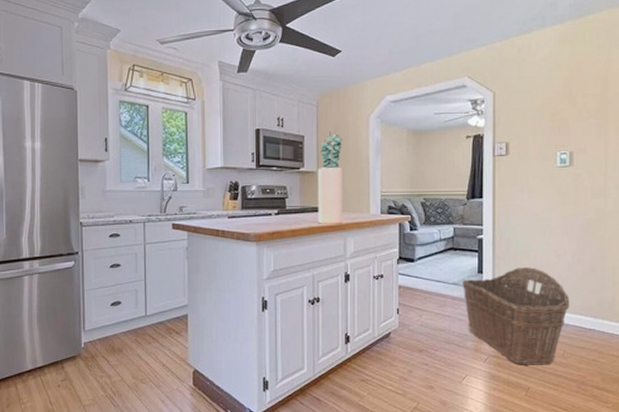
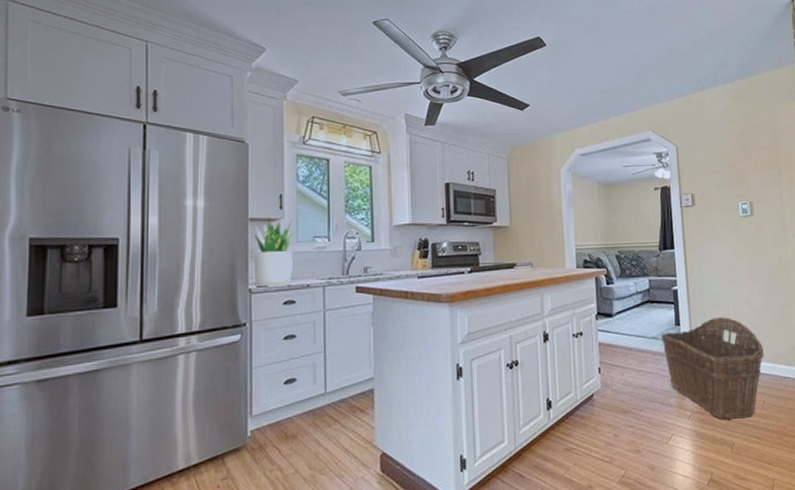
planter: none [83,161,117,221] -> present [253,220,293,288]
vase: present [317,130,344,225] -> none [510,183,539,282]

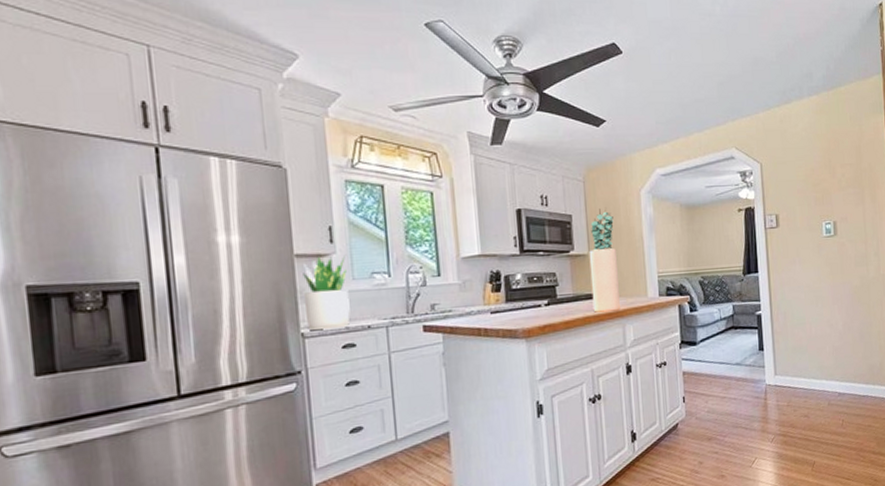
vase: none [510,183,539,282] -> present [589,207,620,313]
wicker basket: present [661,316,764,420] -> none [745,339,844,440]

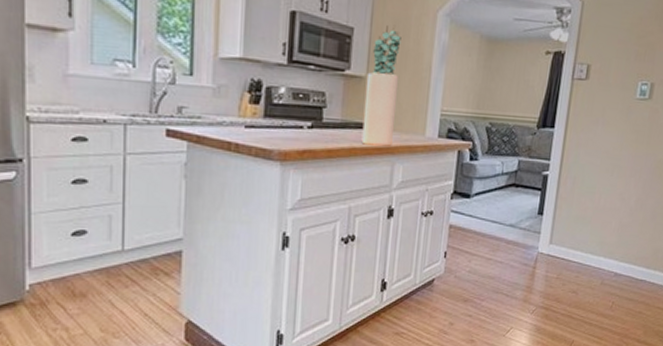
planter: present [303,255,350,331] -> none [32,31,85,118]

